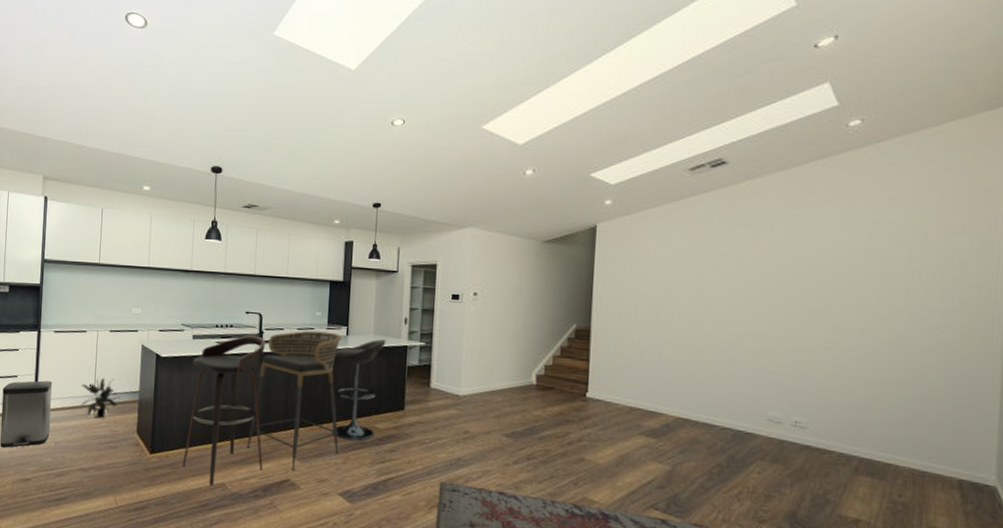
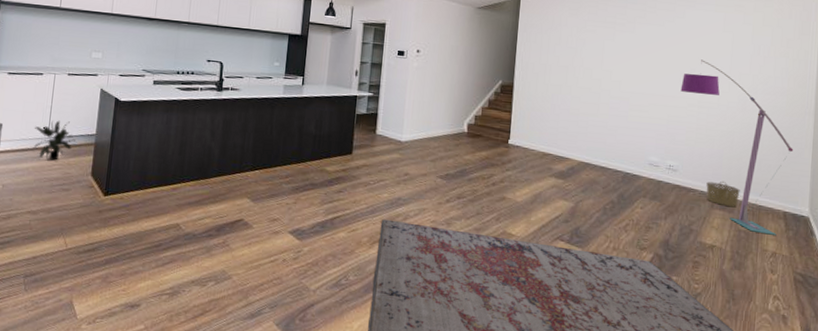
bar stool: present [182,335,266,487] -> none [136,82,226,227]
bar stool: present [246,330,342,472] -> none [202,79,298,212]
bar stool: present [335,339,386,441] -> none [288,89,338,182]
floor lamp: none [808,291,972,509] -> present [680,59,794,235]
basket: none [846,440,895,474] -> present [706,181,740,208]

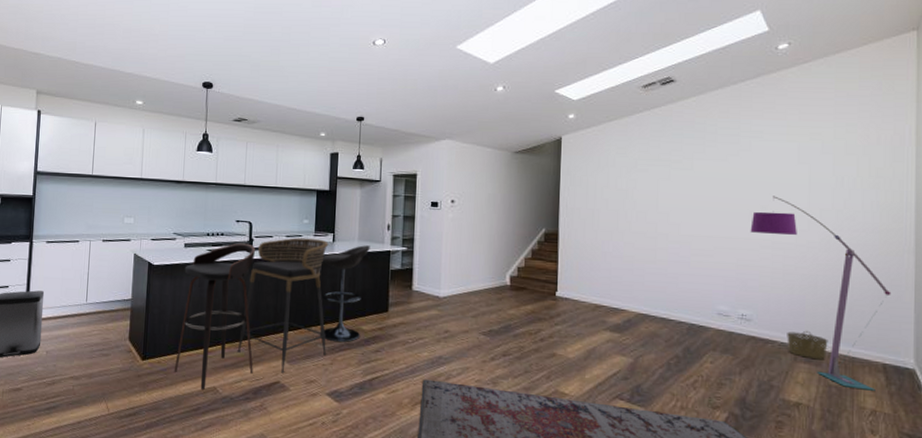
potted plant: present [33,120,76,160] -> none [73,286,113,326]
bar stool: none [136,82,226,227] -> present [174,243,256,391]
bar stool: none [202,79,298,212] -> present [237,237,329,374]
bar stool: none [288,89,338,182] -> present [322,245,370,342]

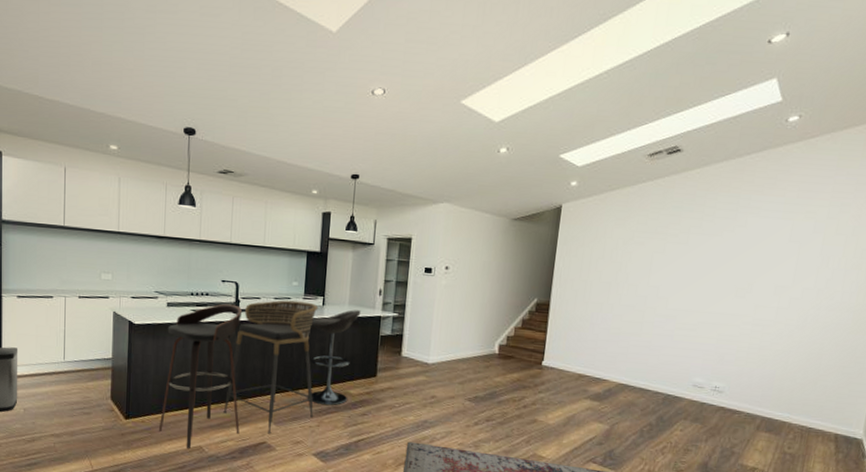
floor lamp: present [750,196,891,391] -> none [734,273,854,458]
basket: present [787,330,828,360] -> none [752,402,790,430]

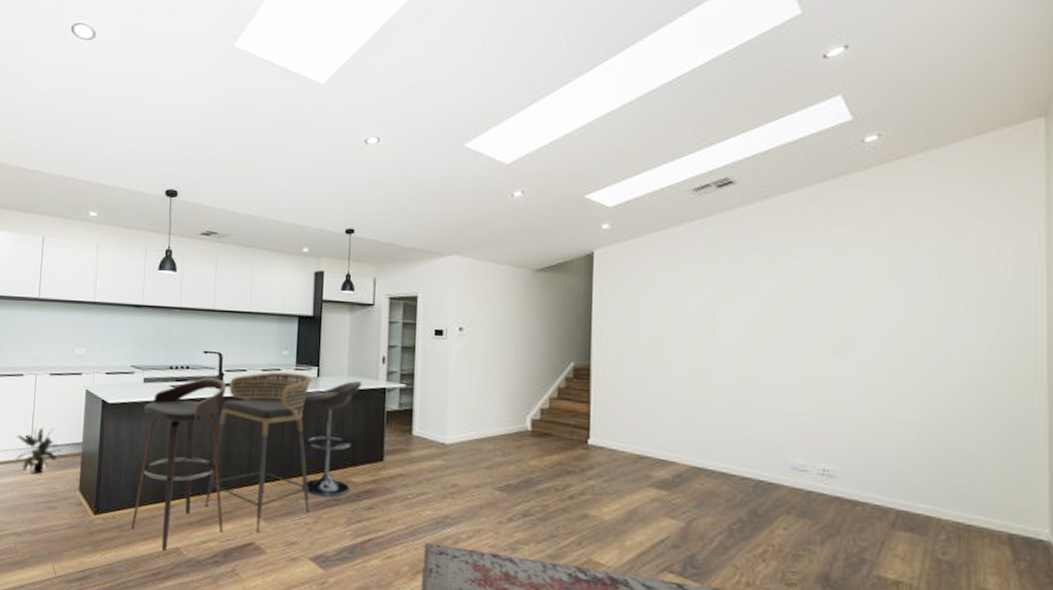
potted plant: none [50,344,93,385] -> present [15,427,62,474]

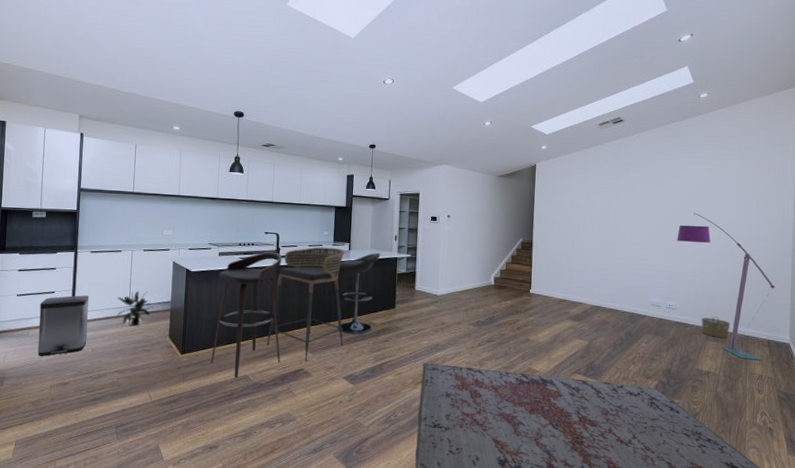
floor lamp: none [832,322,1018,568] -> present [677,212,775,361]
basket: none [881,490,936,528] -> present [701,316,730,339]

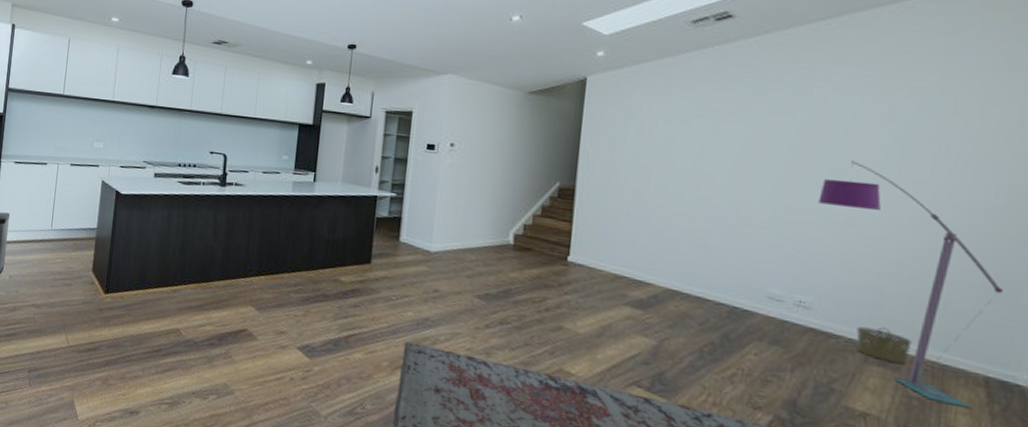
potted plant: present [116,291,154,326] -> none [37,212,78,254]
bar stool: present [210,252,283,379] -> none [136,176,230,332]
bar stool: present [266,247,346,362] -> none [204,174,309,321]
bar stool: present [340,253,381,334] -> none [297,187,355,293]

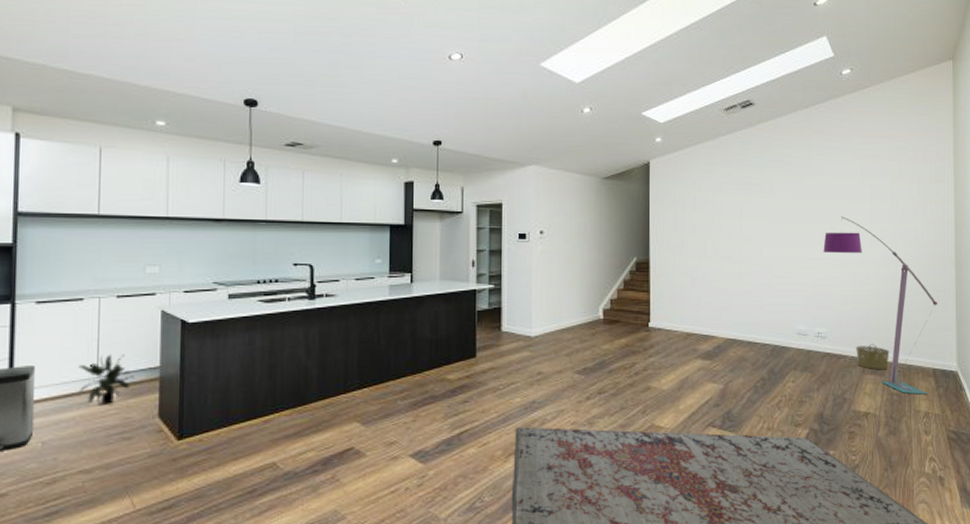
potted plant: none [37,212,78,254] -> present [78,354,135,404]

